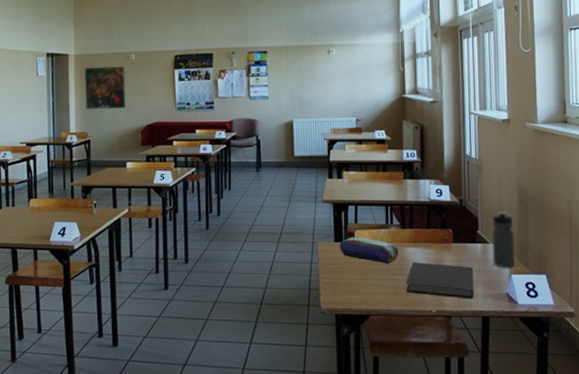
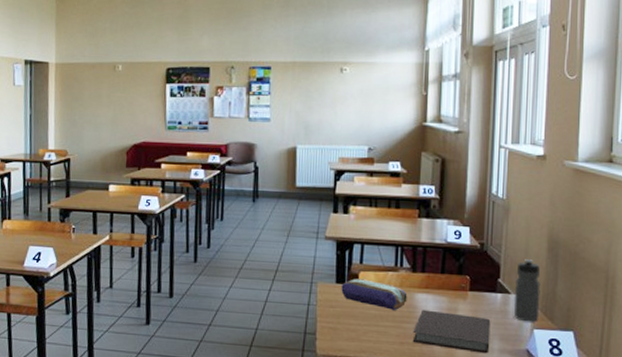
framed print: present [84,66,127,110] -> none [65,77,112,126]

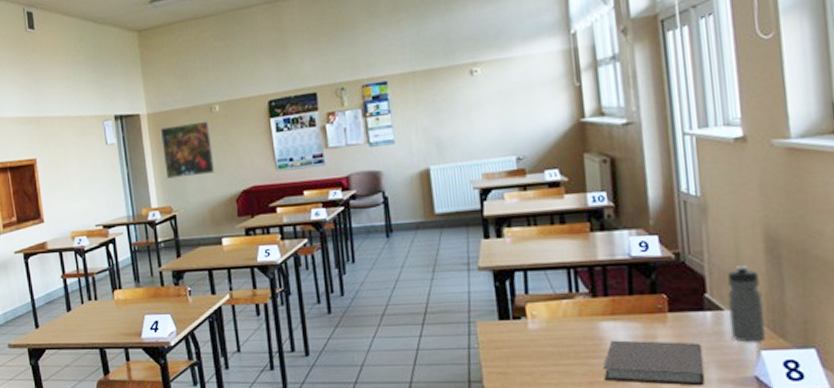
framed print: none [65,77,112,126] -> present [160,120,216,179]
pencil case: present [341,278,408,311] -> none [506,312,590,346]

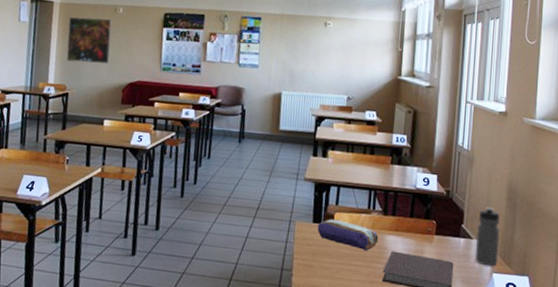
pencil case: none [506,312,590,346] -> present [317,219,379,252]

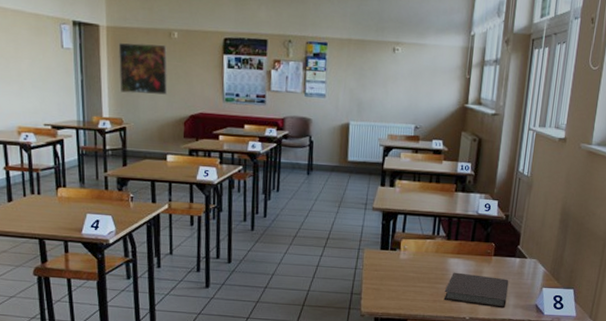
pencil case: present [317,219,379,252] -> none [385,245,442,274]
water bottle: present [476,207,500,267] -> none [528,229,553,282]

